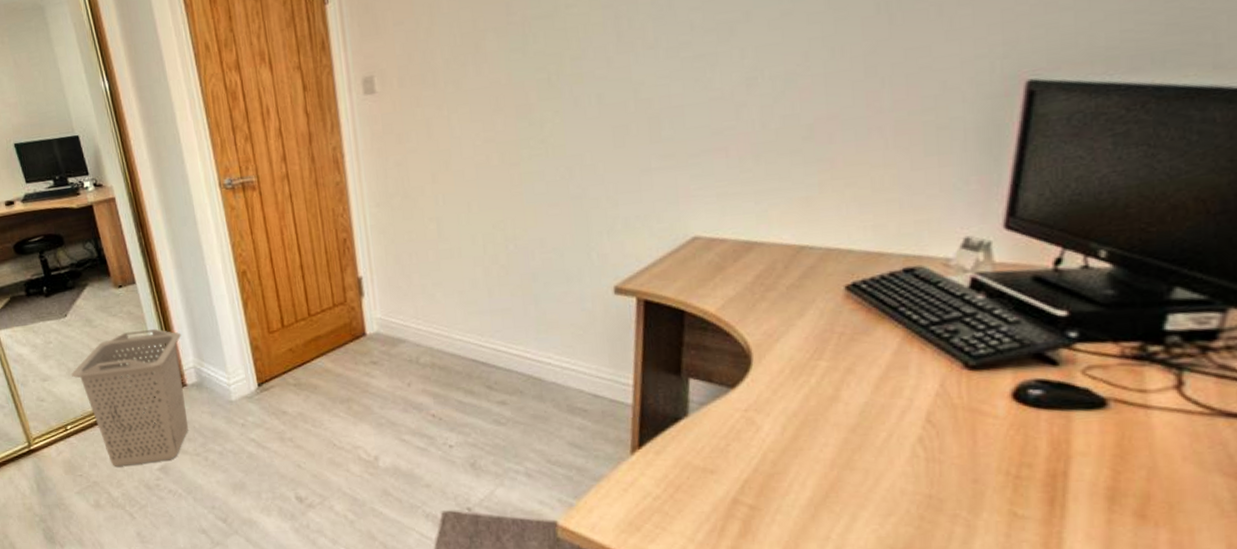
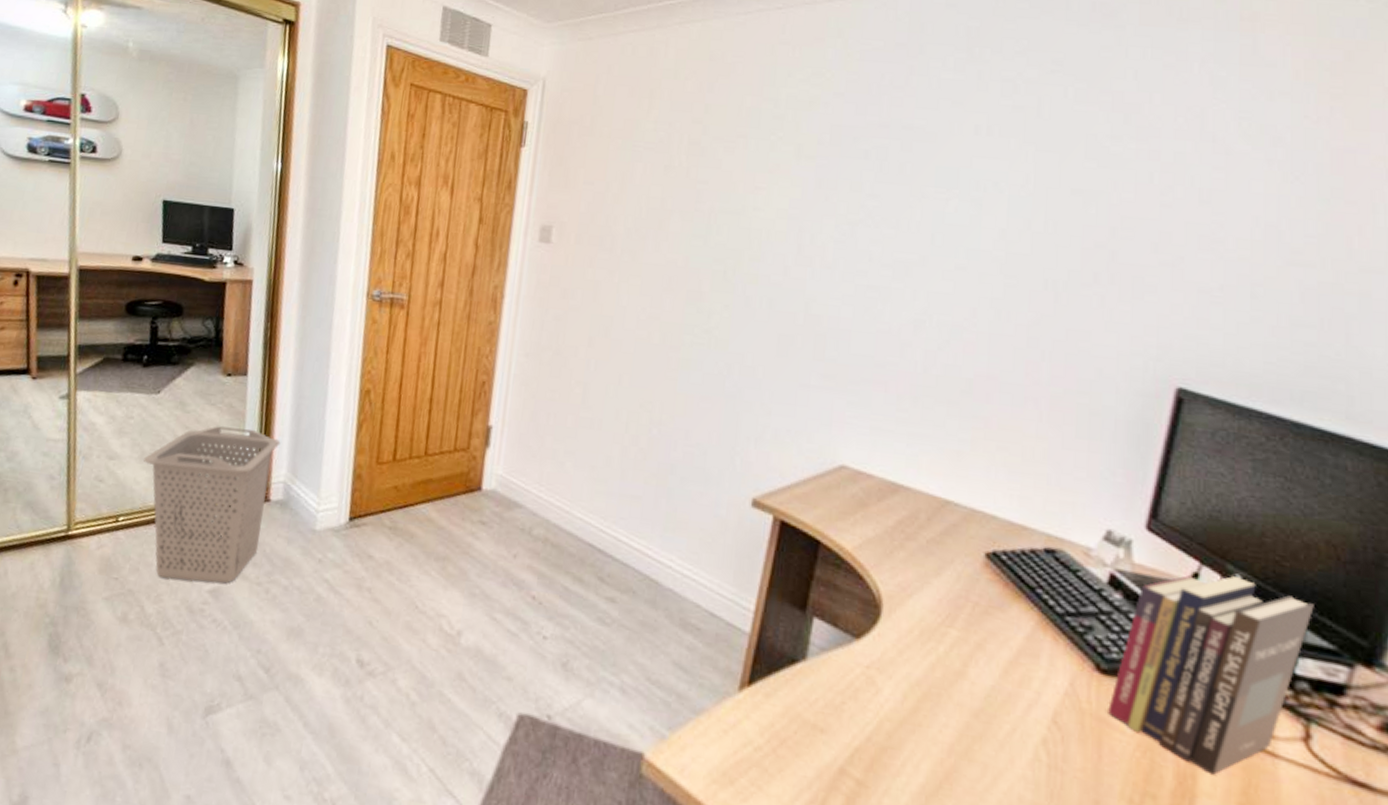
books: none [979,252,1184,436] -> present [1108,574,1314,775]

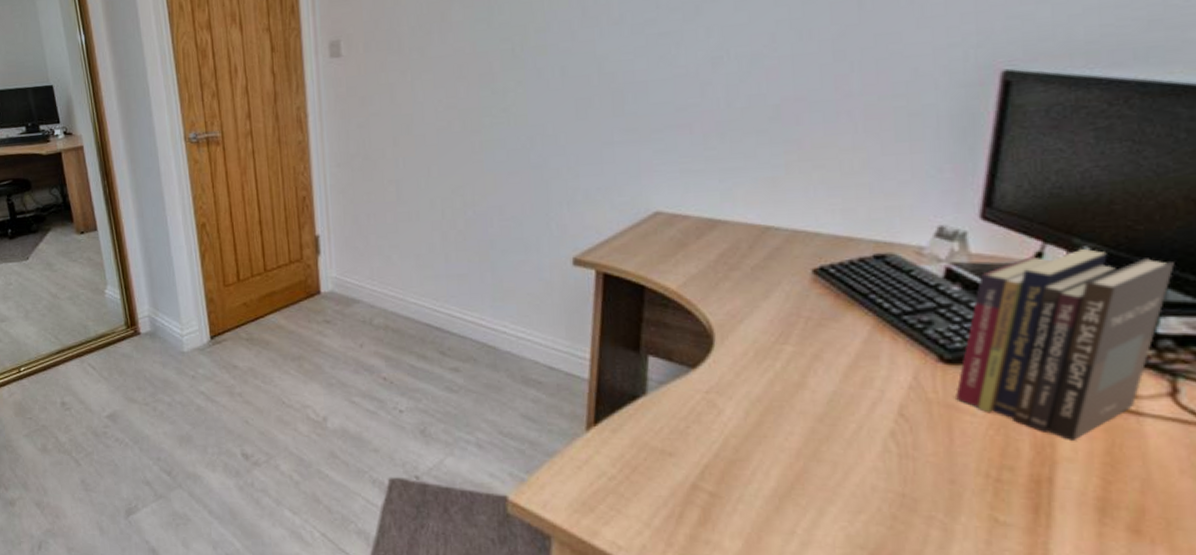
laundry basket: present [142,425,281,584] -> none [28,275,140,412]

